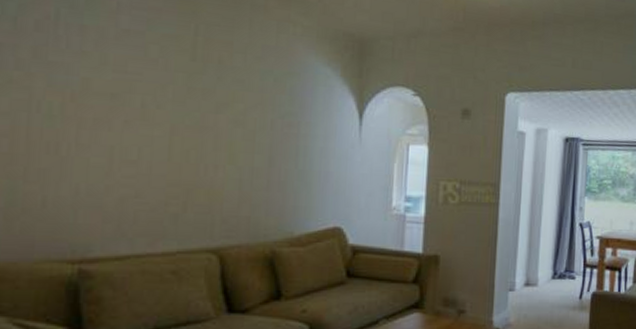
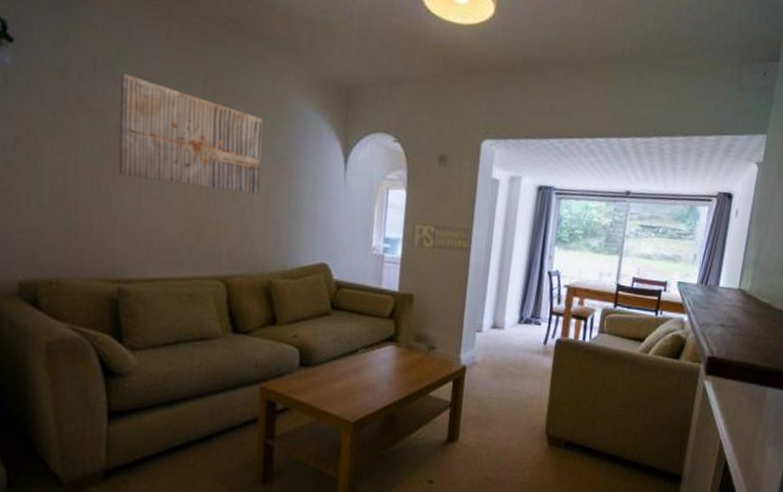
wall art: none [84,23,265,155] -> present [118,73,263,195]

